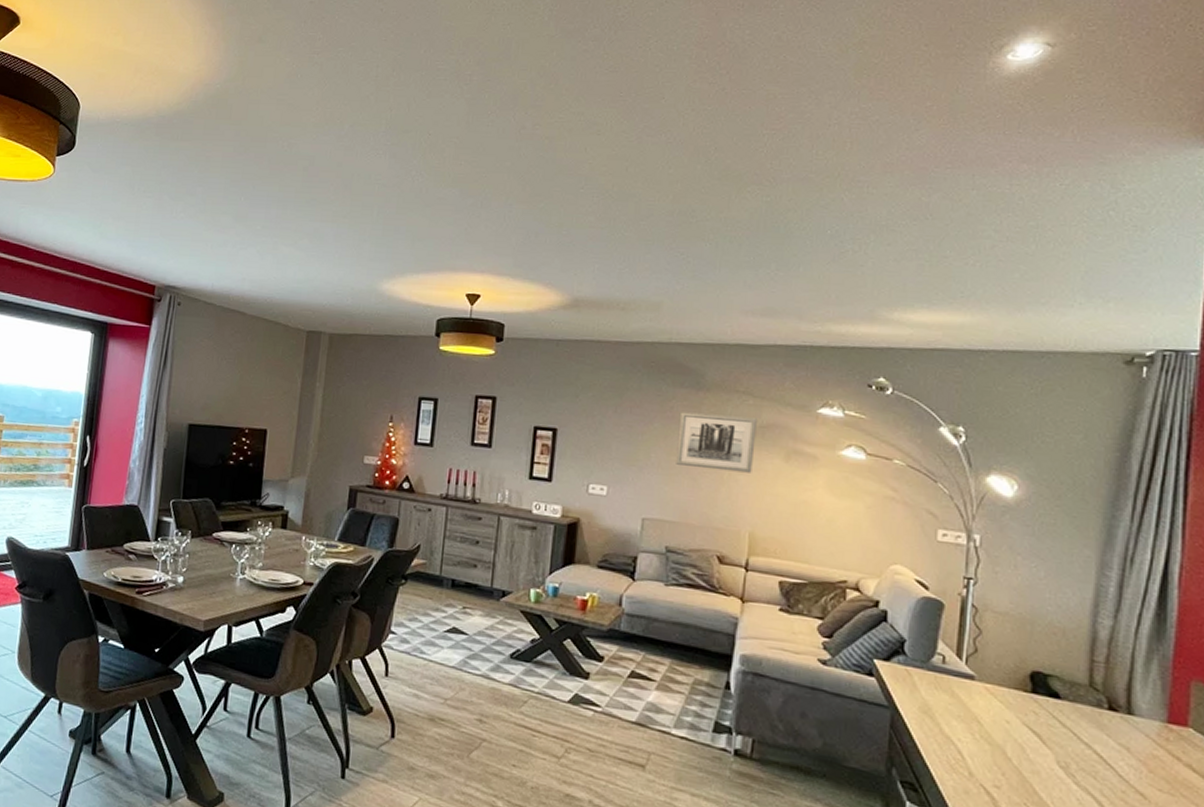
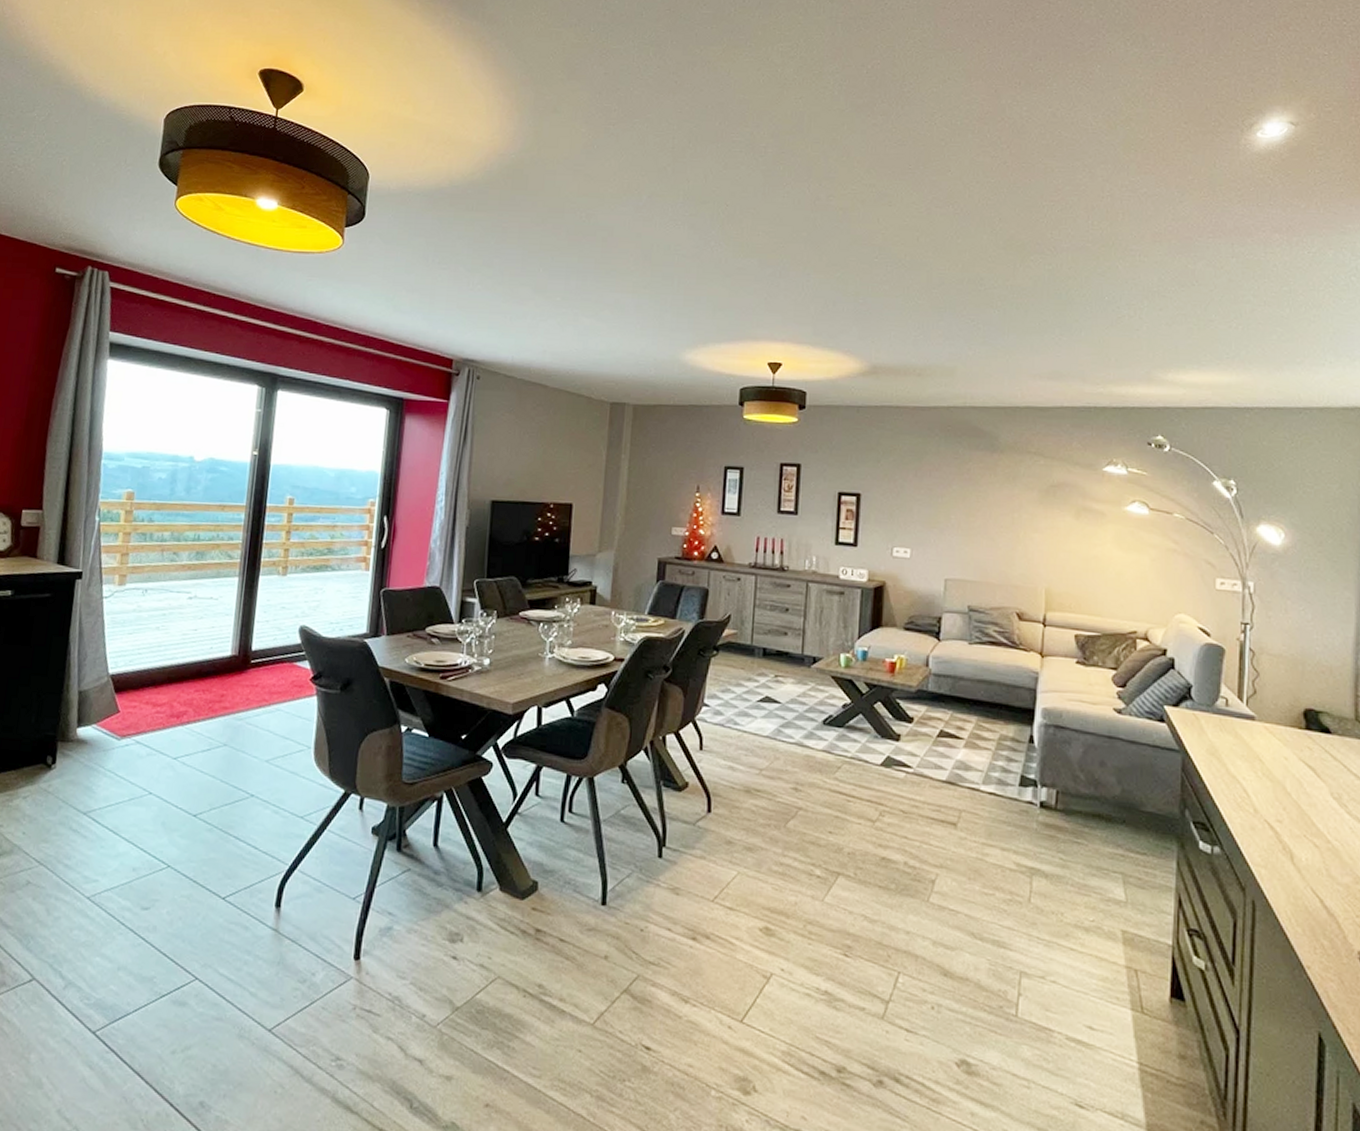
wall art: present [676,412,757,473] -> none [975,474,1048,531]

